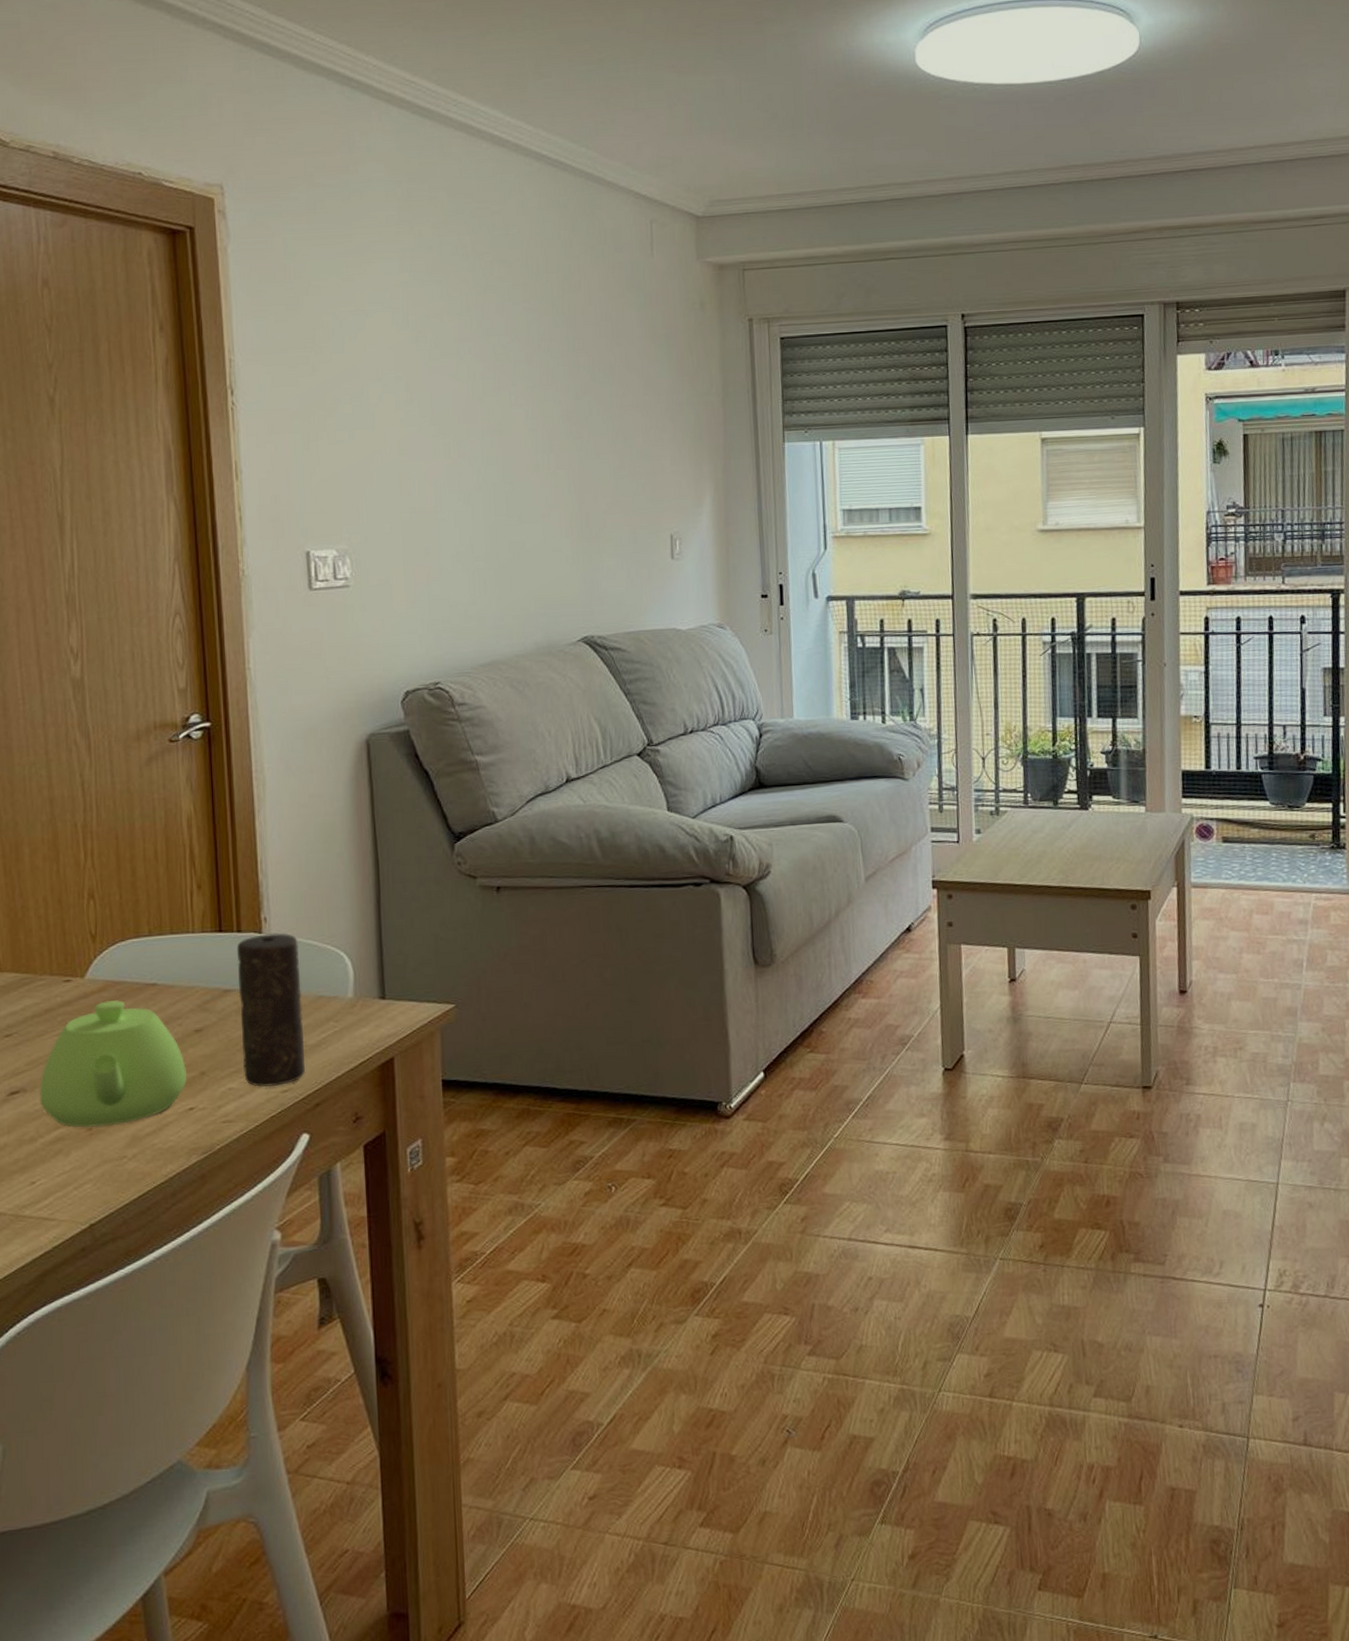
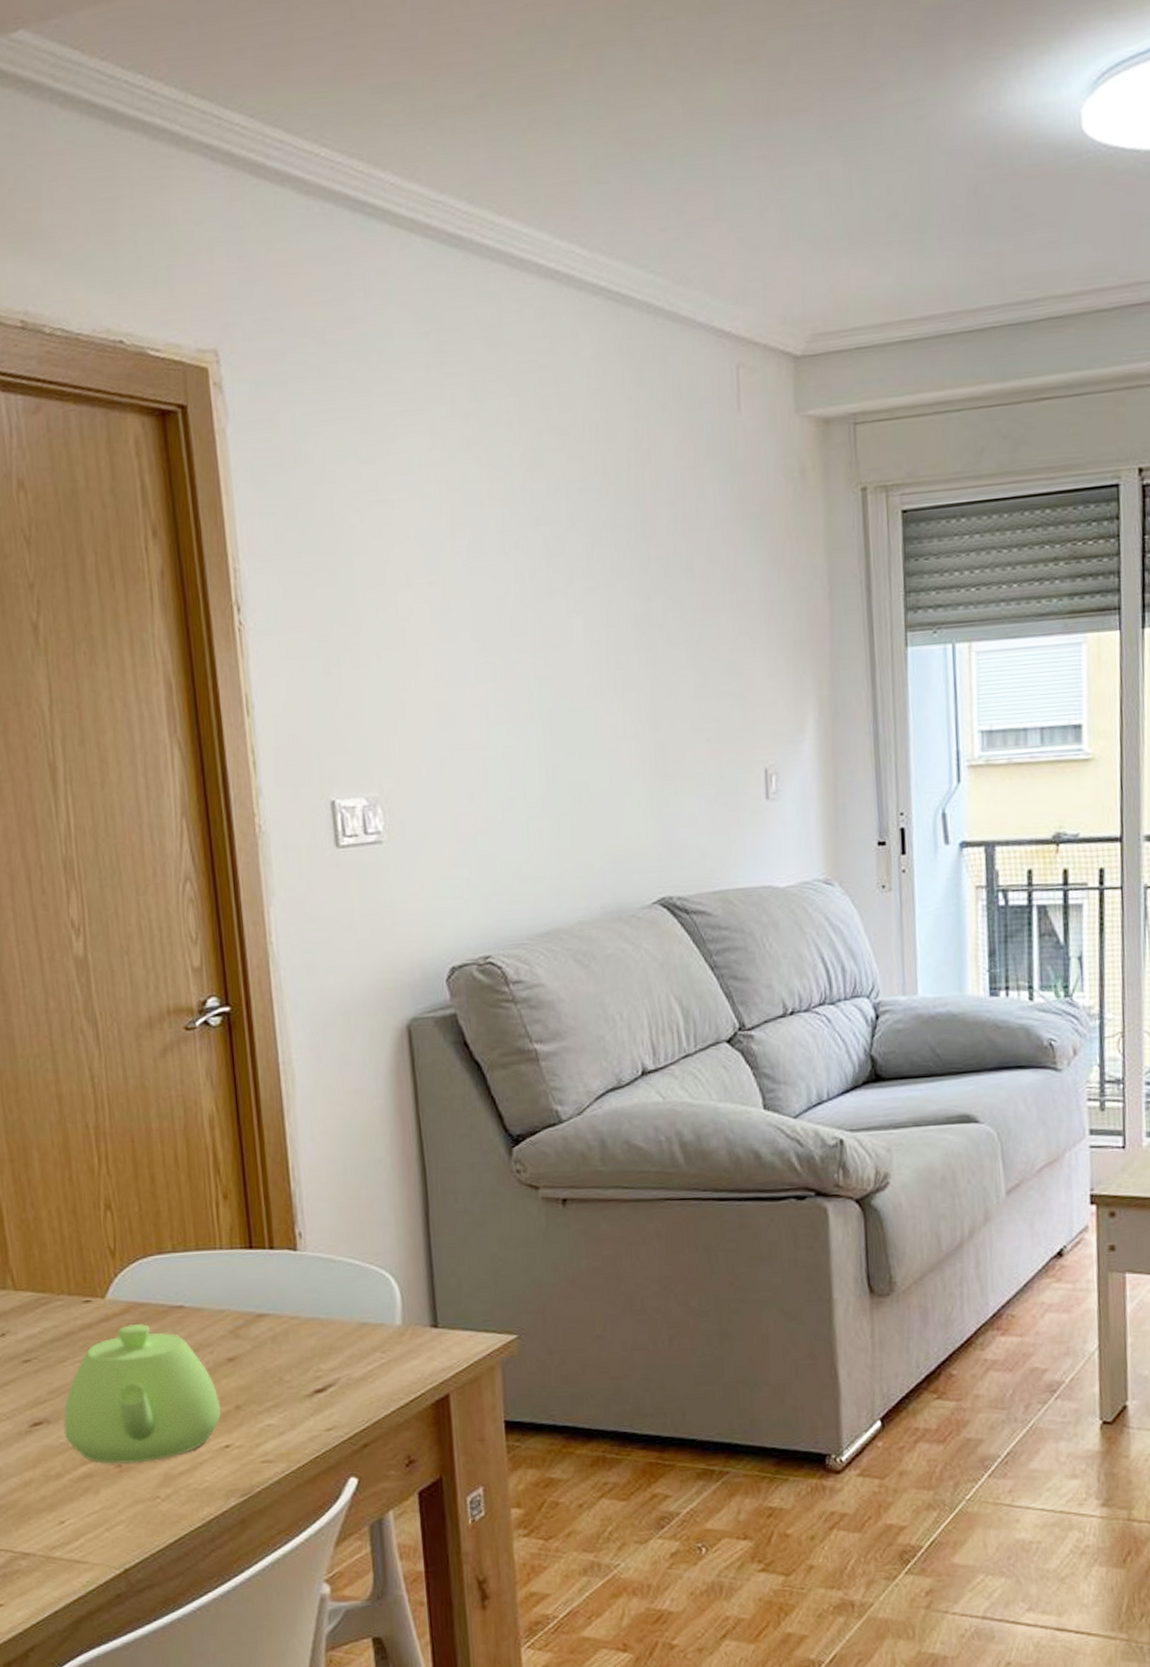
candle: present [236,933,306,1087] -> none [269,1250,351,1425]

